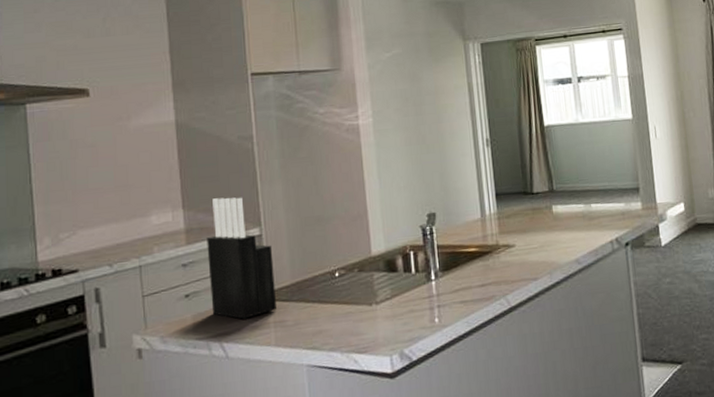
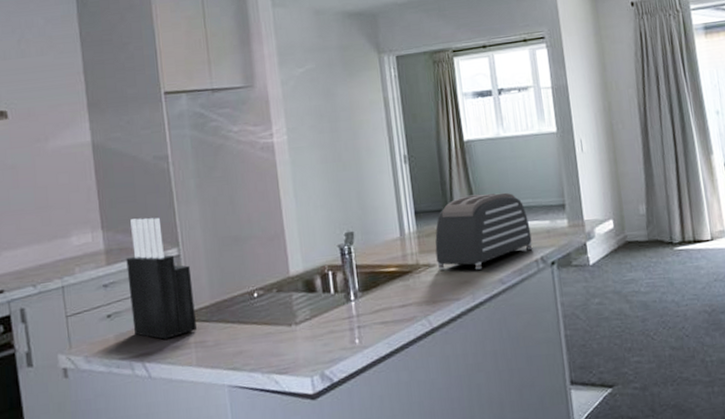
toaster: none [514,176,608,250] -> present [435,192,533,270]

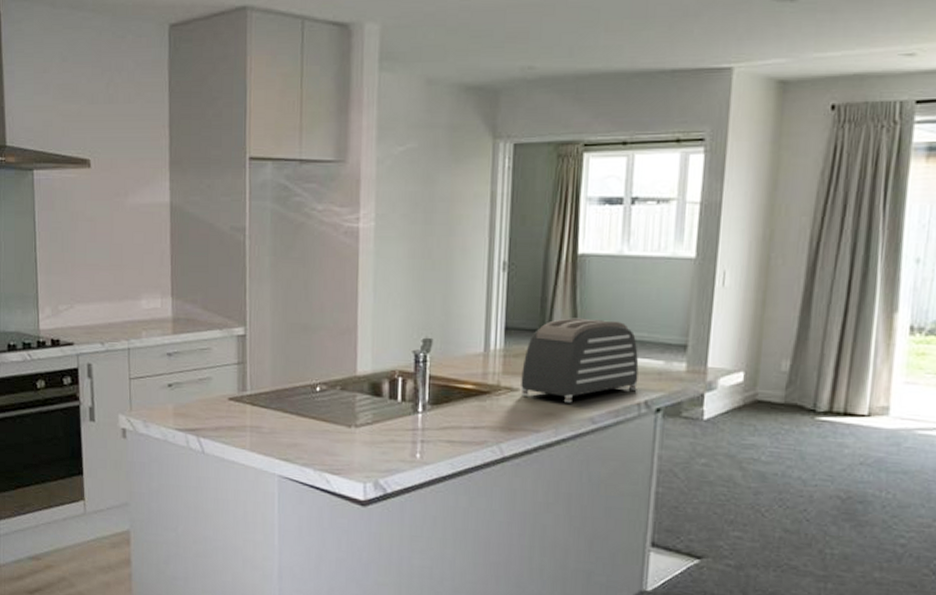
knife block: present [126,217,197,340] -> none [192,290,255,418]

